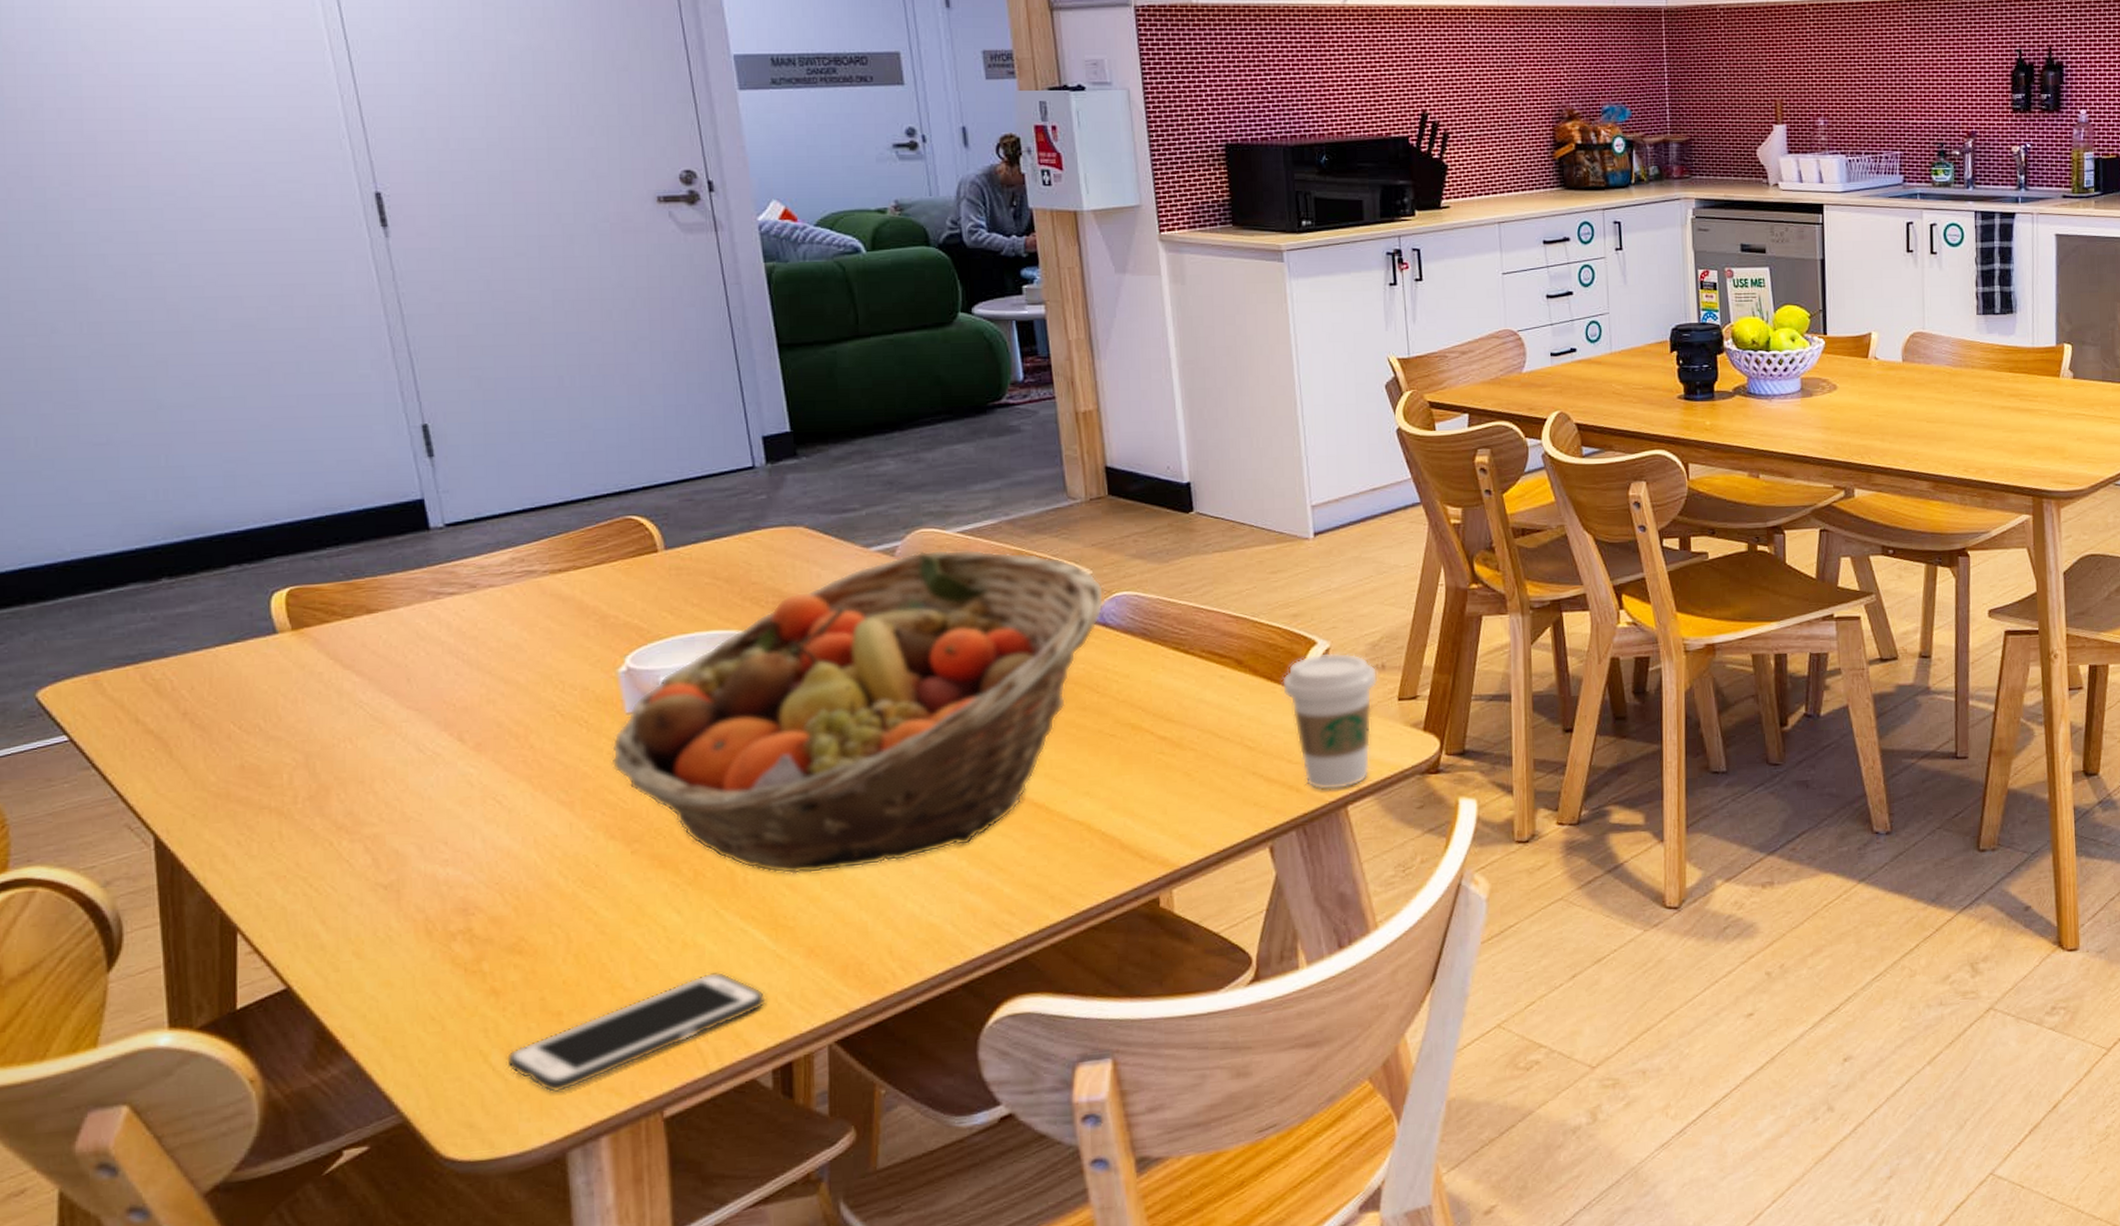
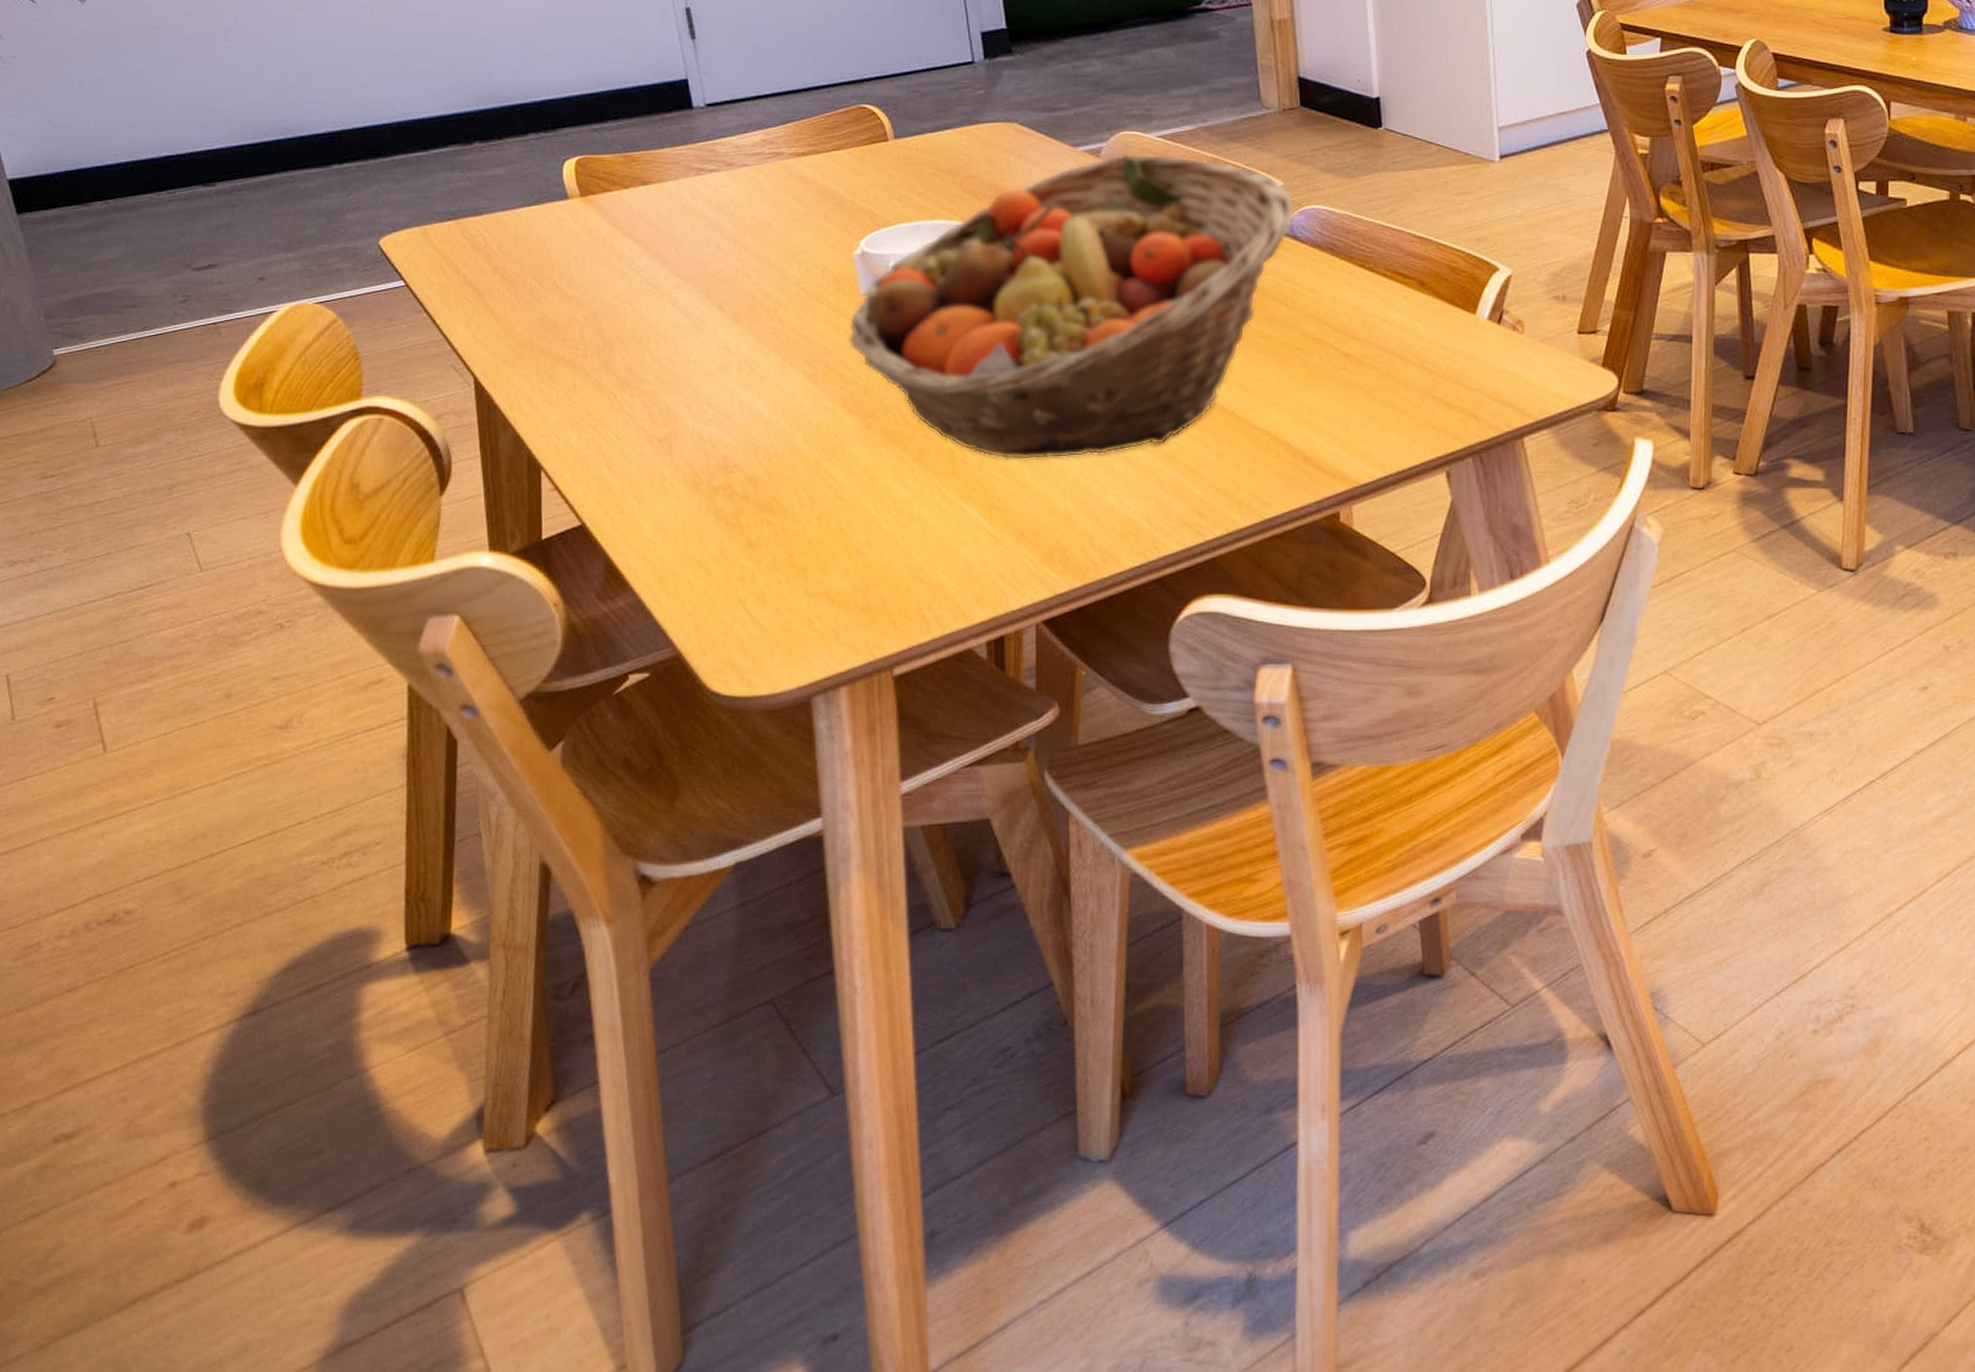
cell phone: present [506,971,766,1093] -> none [760,545,982,643]
coffee cup: present [1281,652,1378,791] -> none [1463,280,1558,420]

